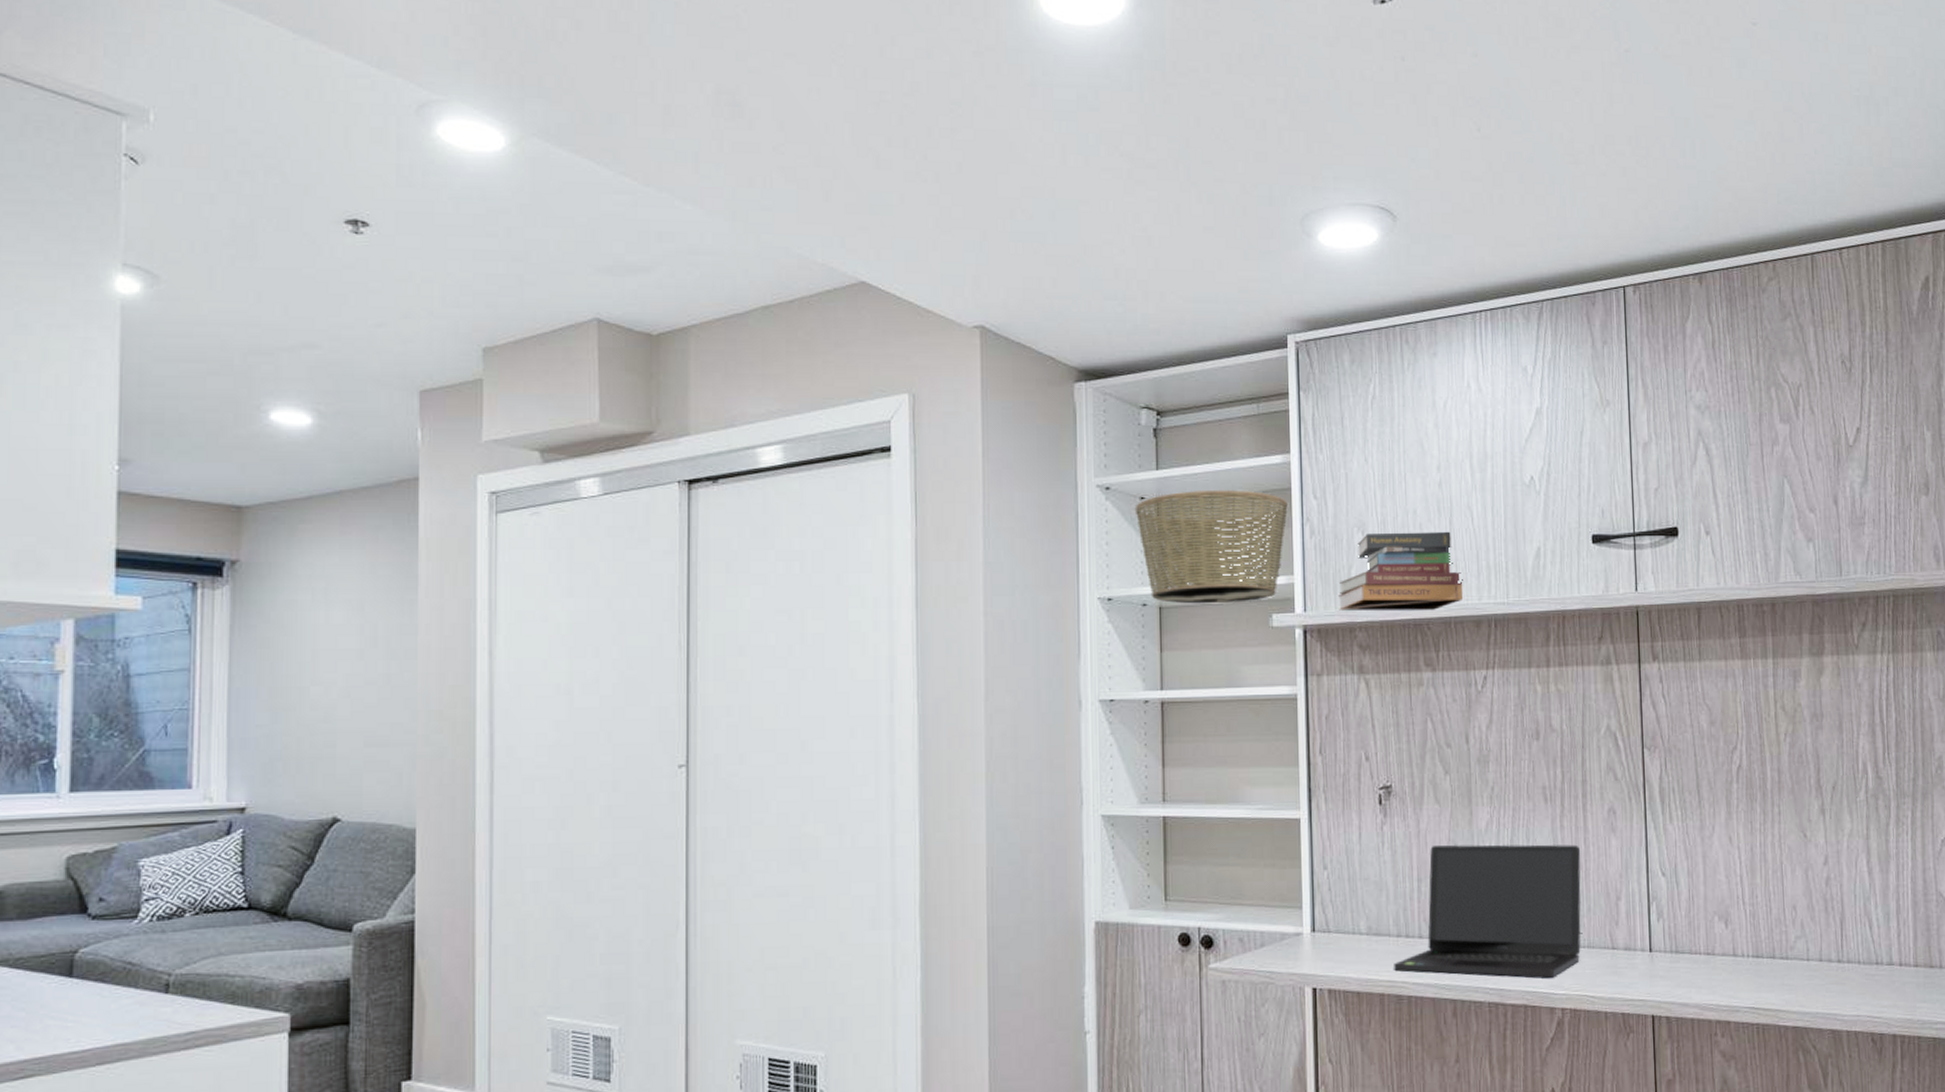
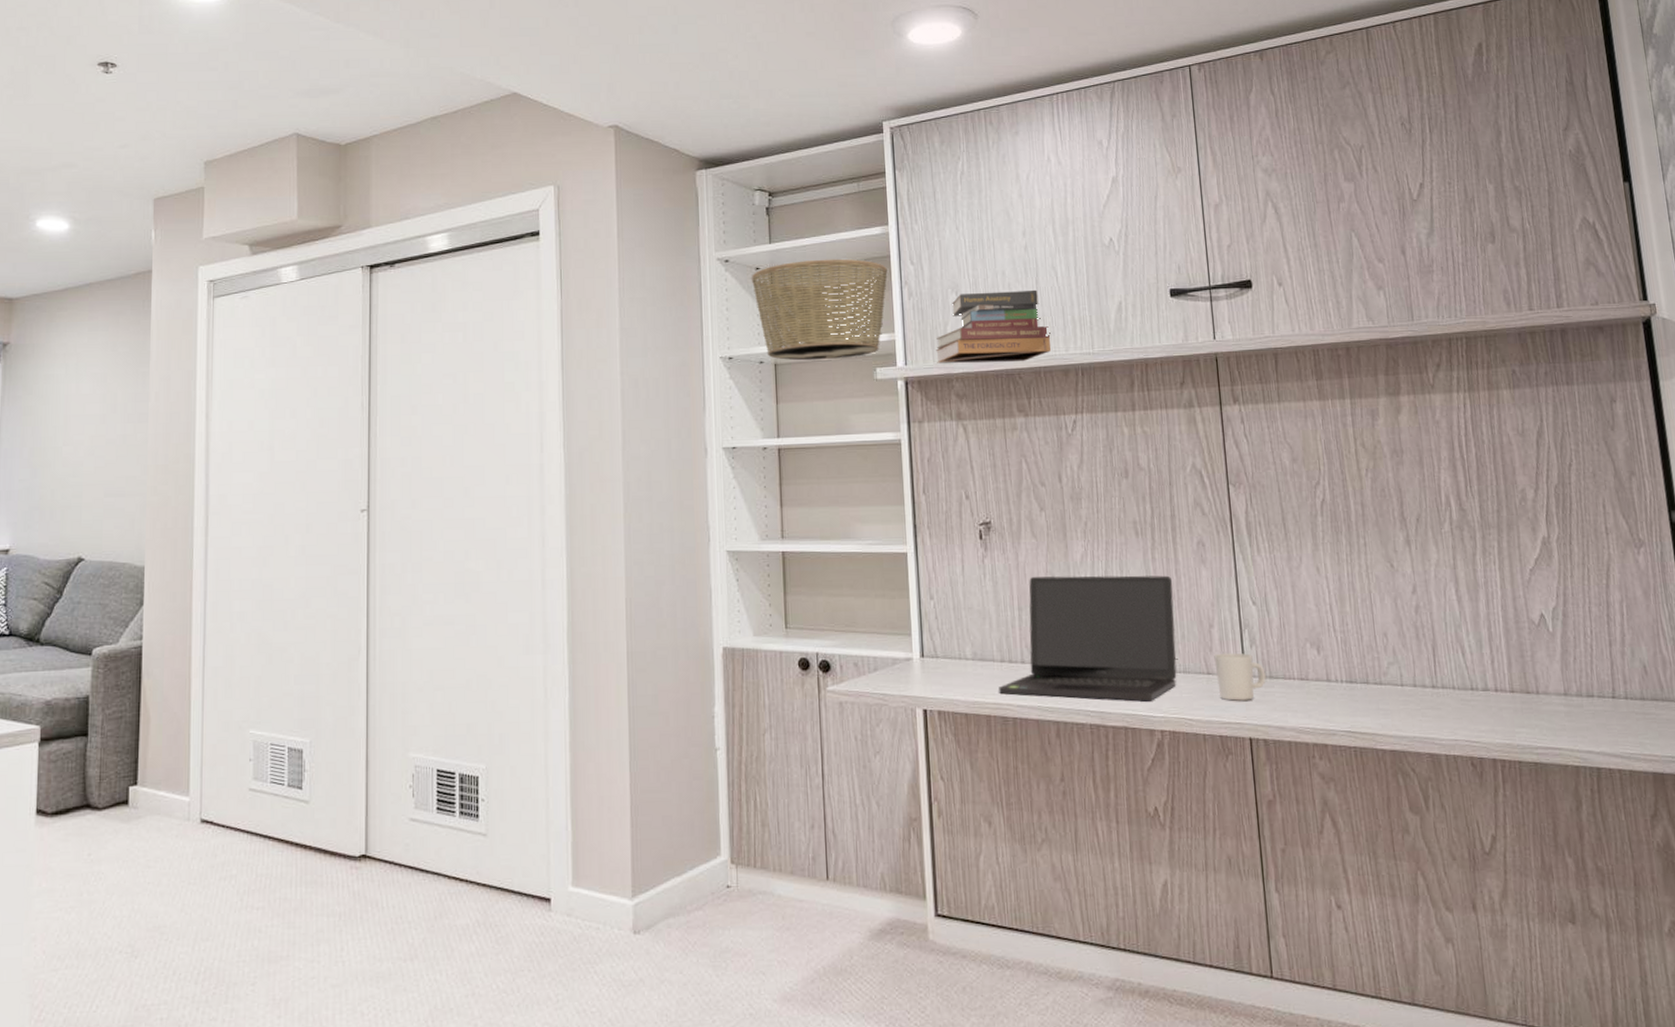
mug: none [1620,926,1672,977] -> present [1214,652,1266,701]

